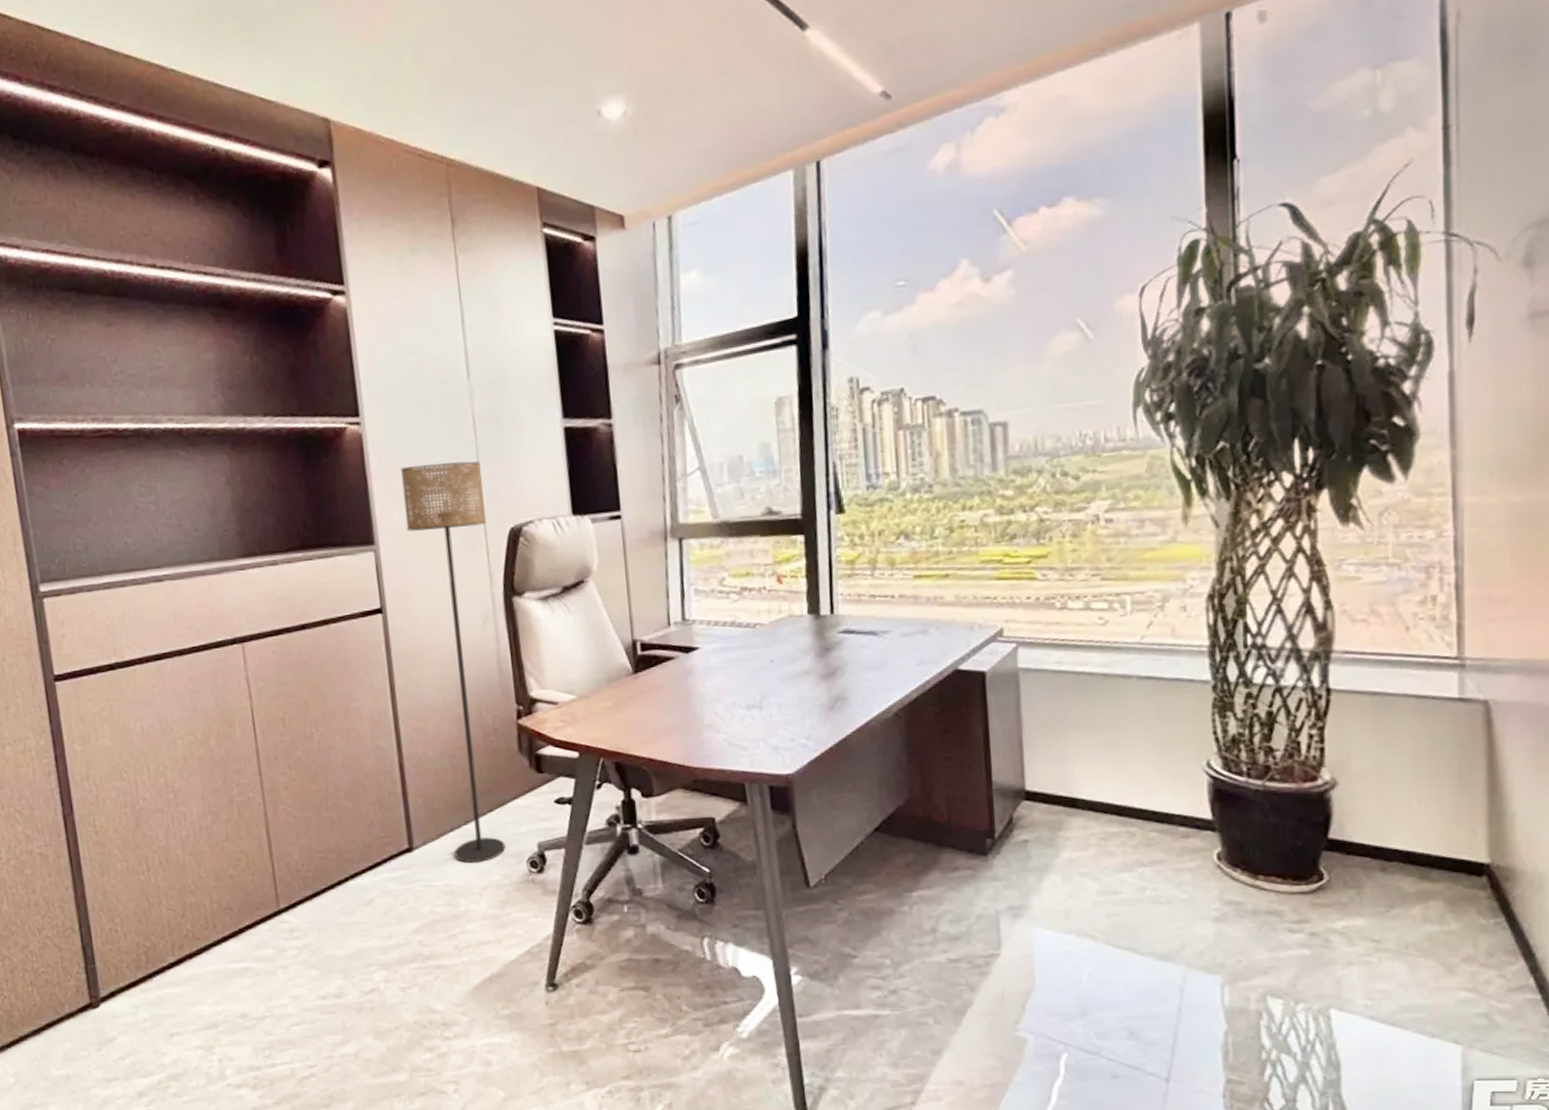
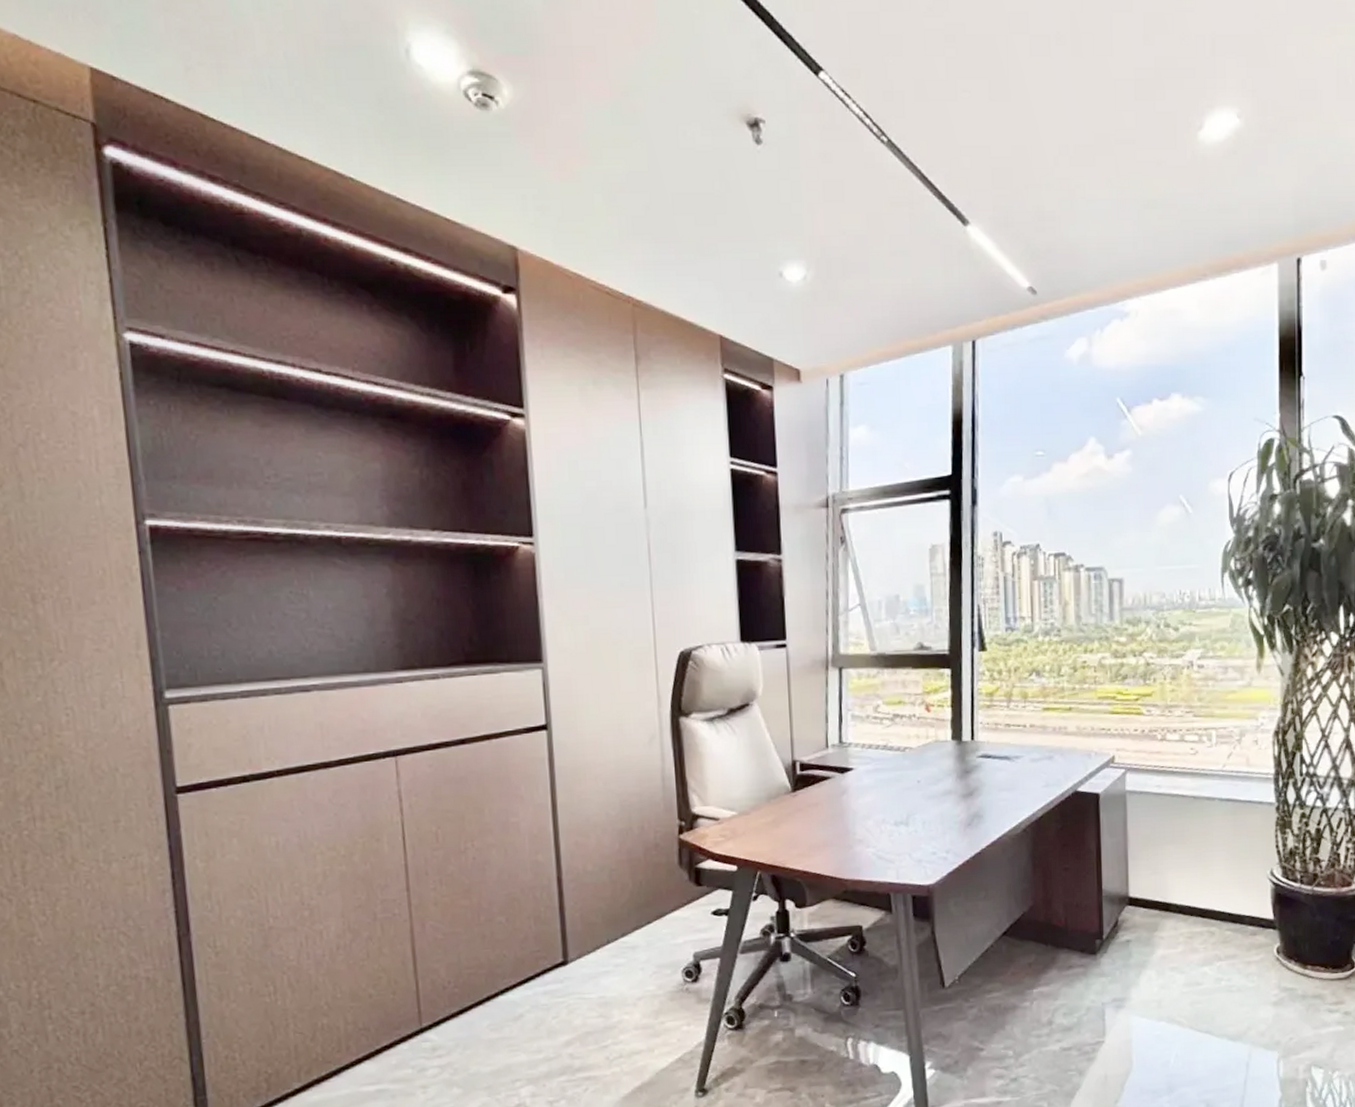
floor lamp: present [400,461,506,864] -> none [572,586,662,975]

